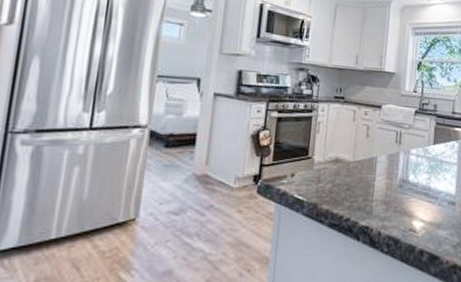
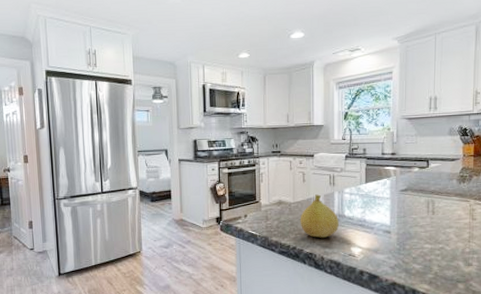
fruit: none [357,153,403,207] -> present [300,194,340,238]

